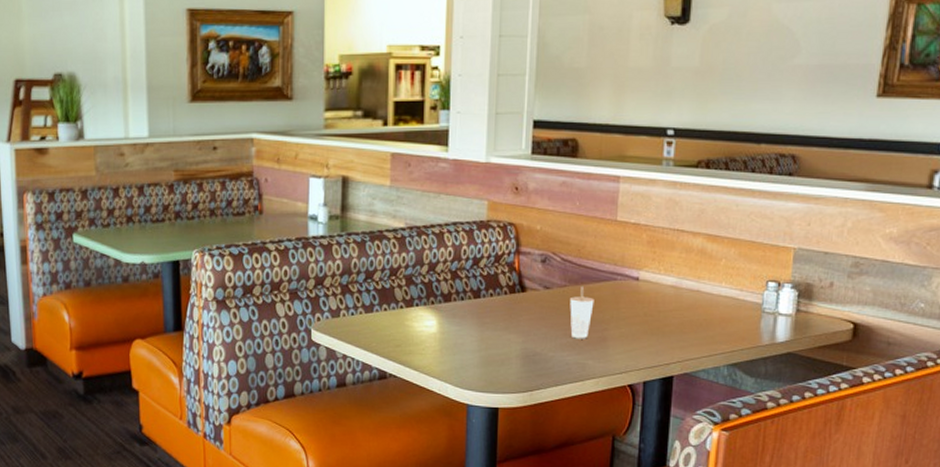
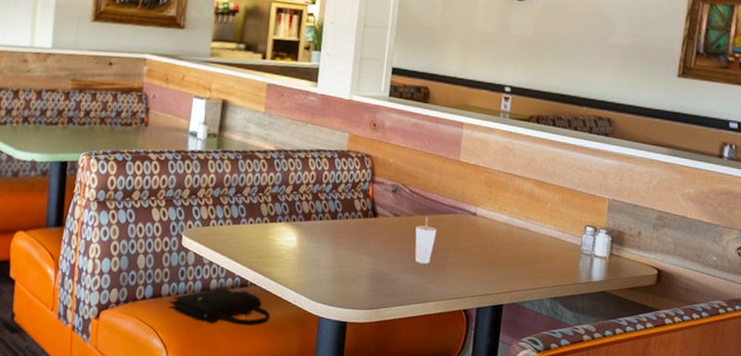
handbag: none [303,381,414,420] -> present [168,287,271,326]

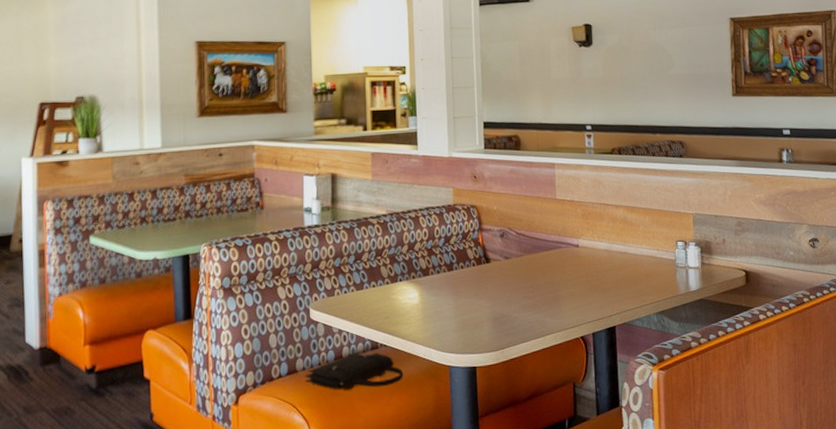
cup: present [415,216,437,265] -> none [526,254,546,300]

